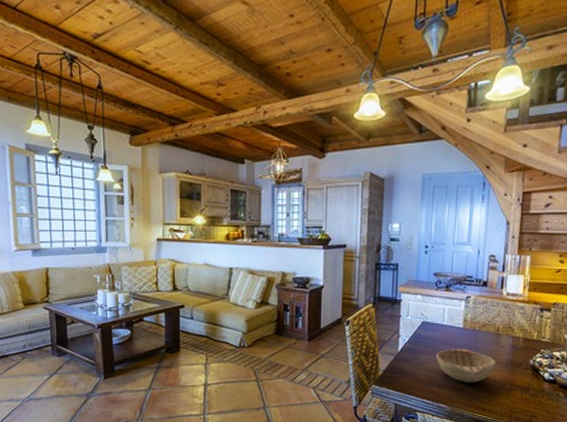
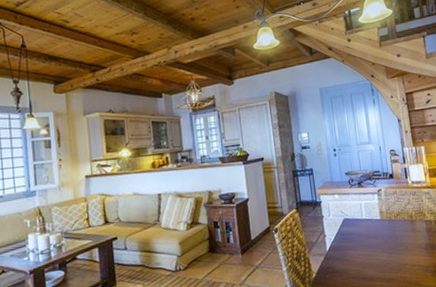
decorative bowl: present [436,349,496,383] -> none [362,239,417,272]

